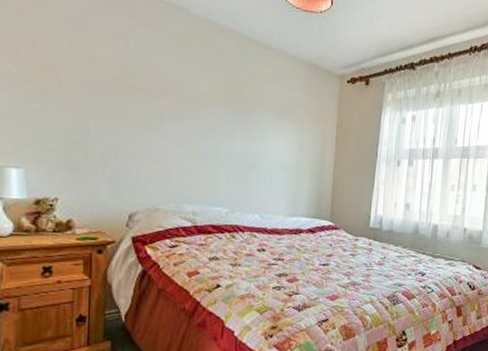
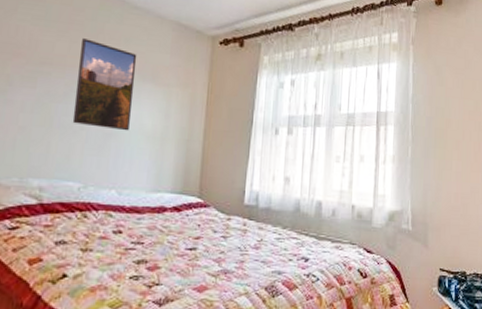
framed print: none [218,78,273,163] -> present [72,38,137,131]

